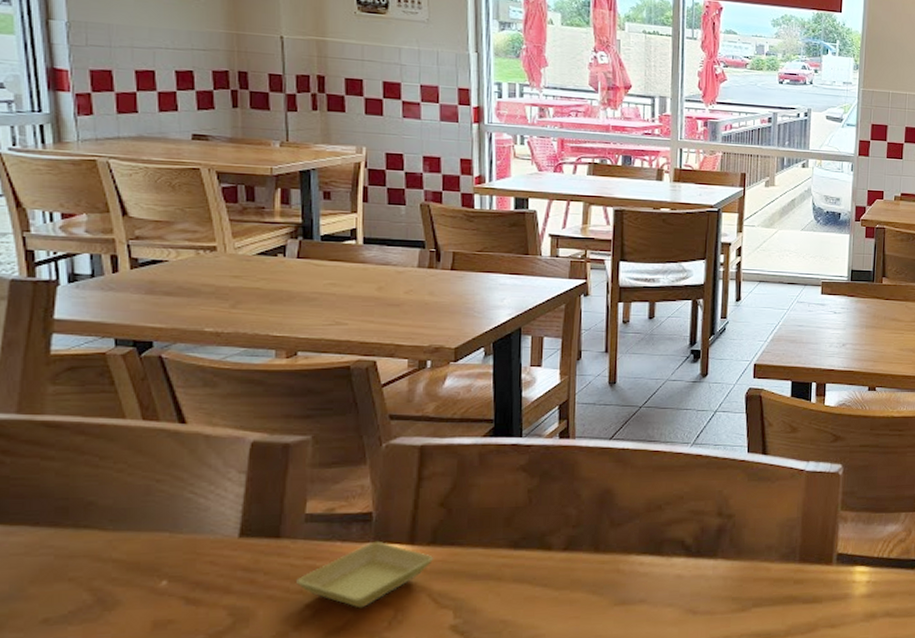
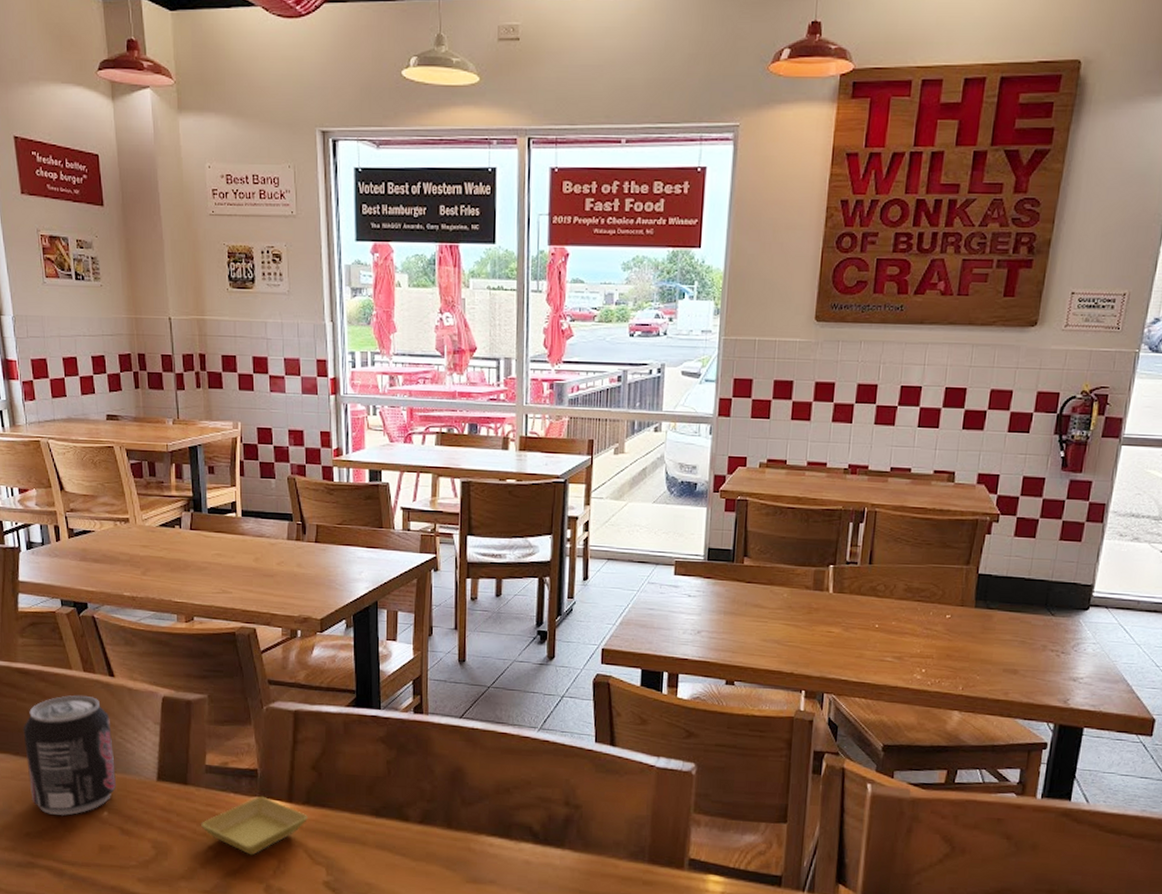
beverage can: none [47,447,181,593] -> present [23,695,116,816]

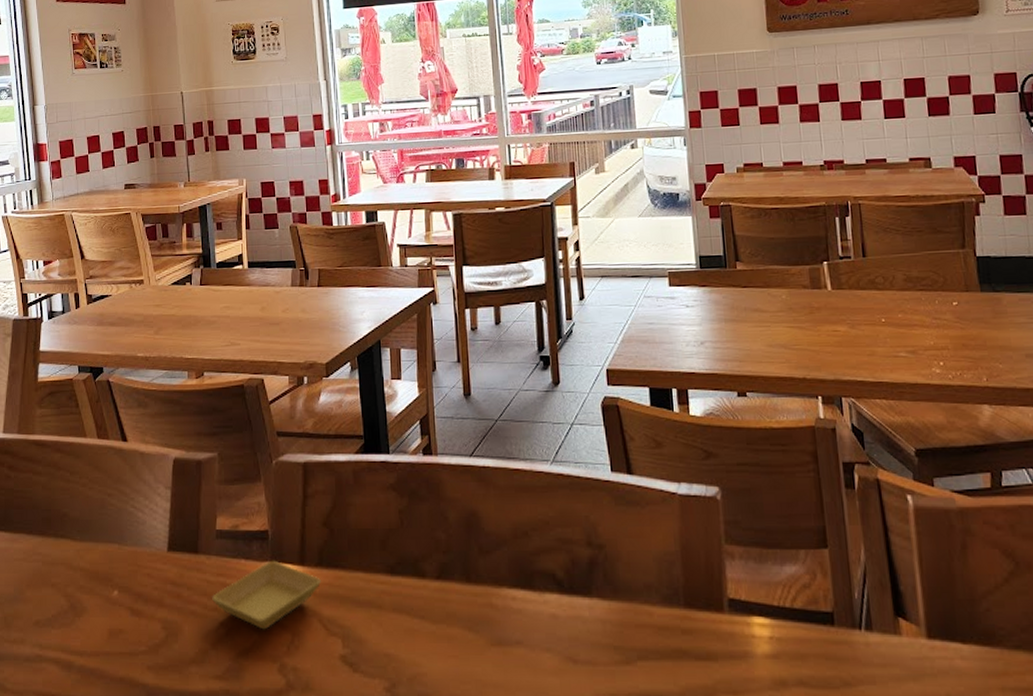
beverage can: present [23,695,116,816] -> none [37,463,127,598]

